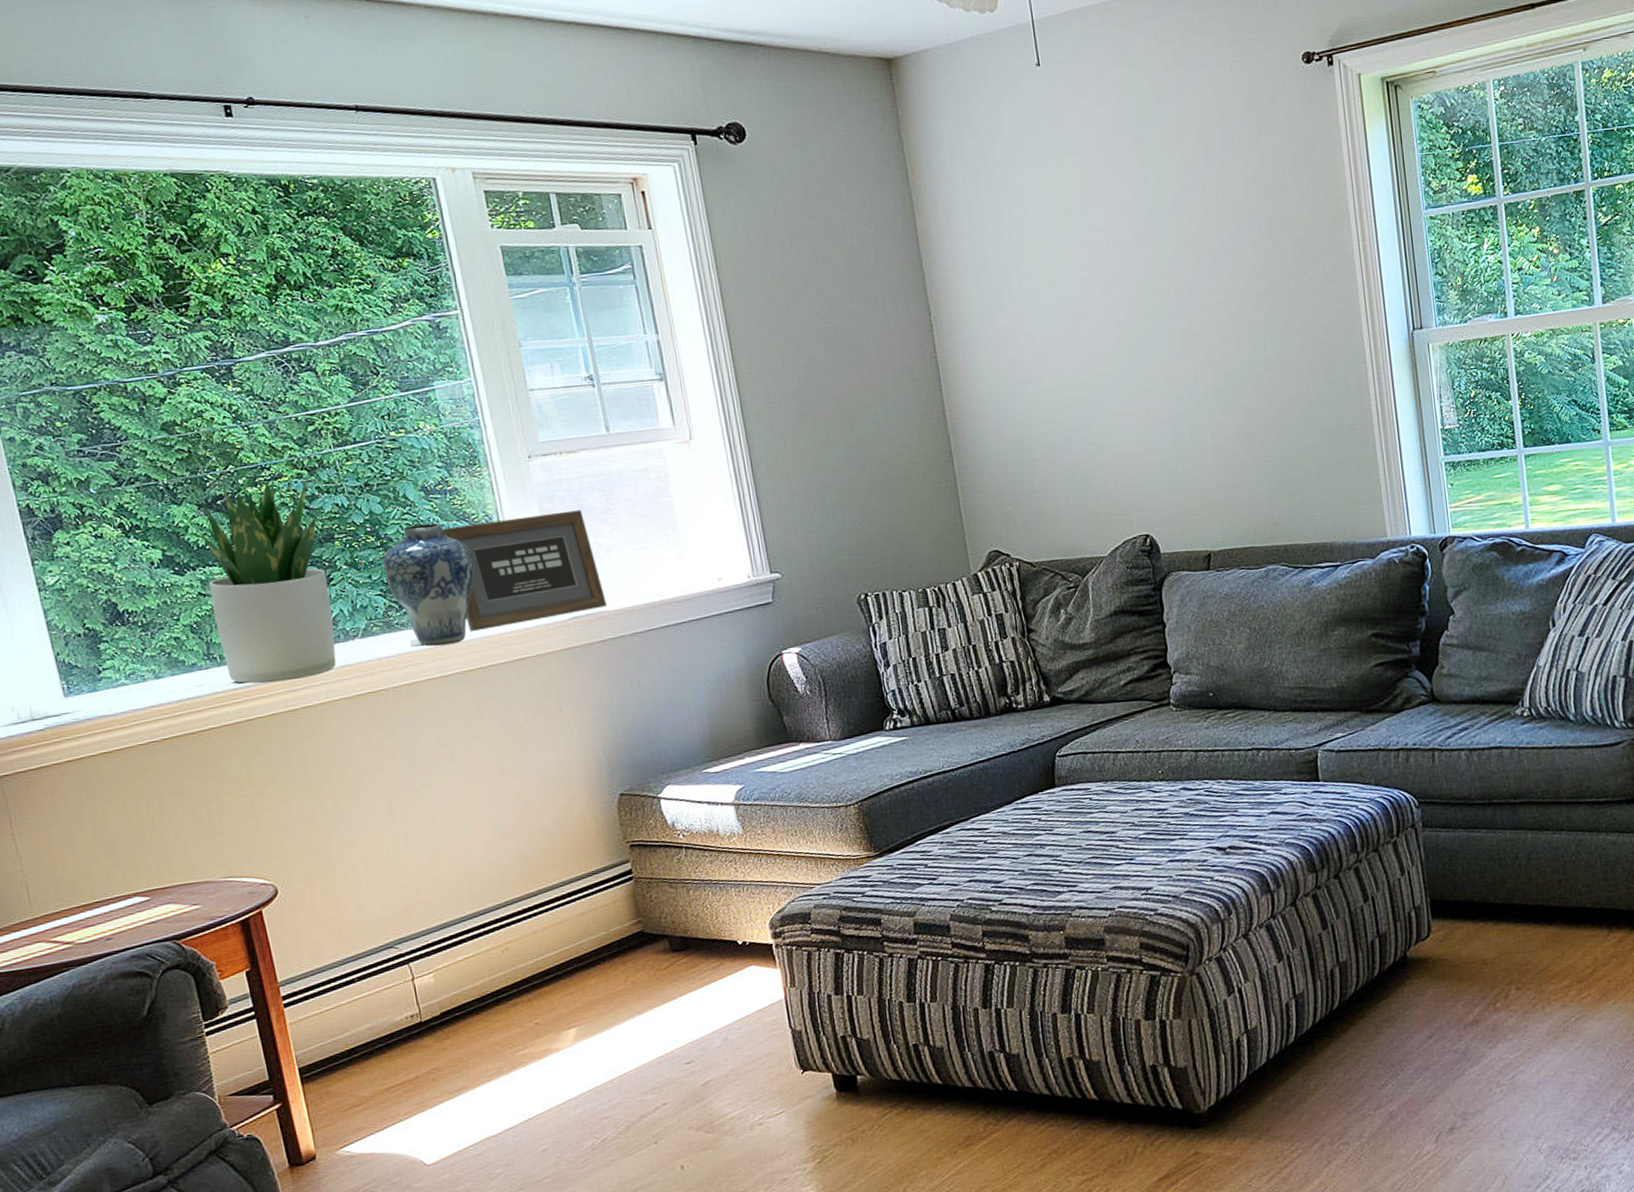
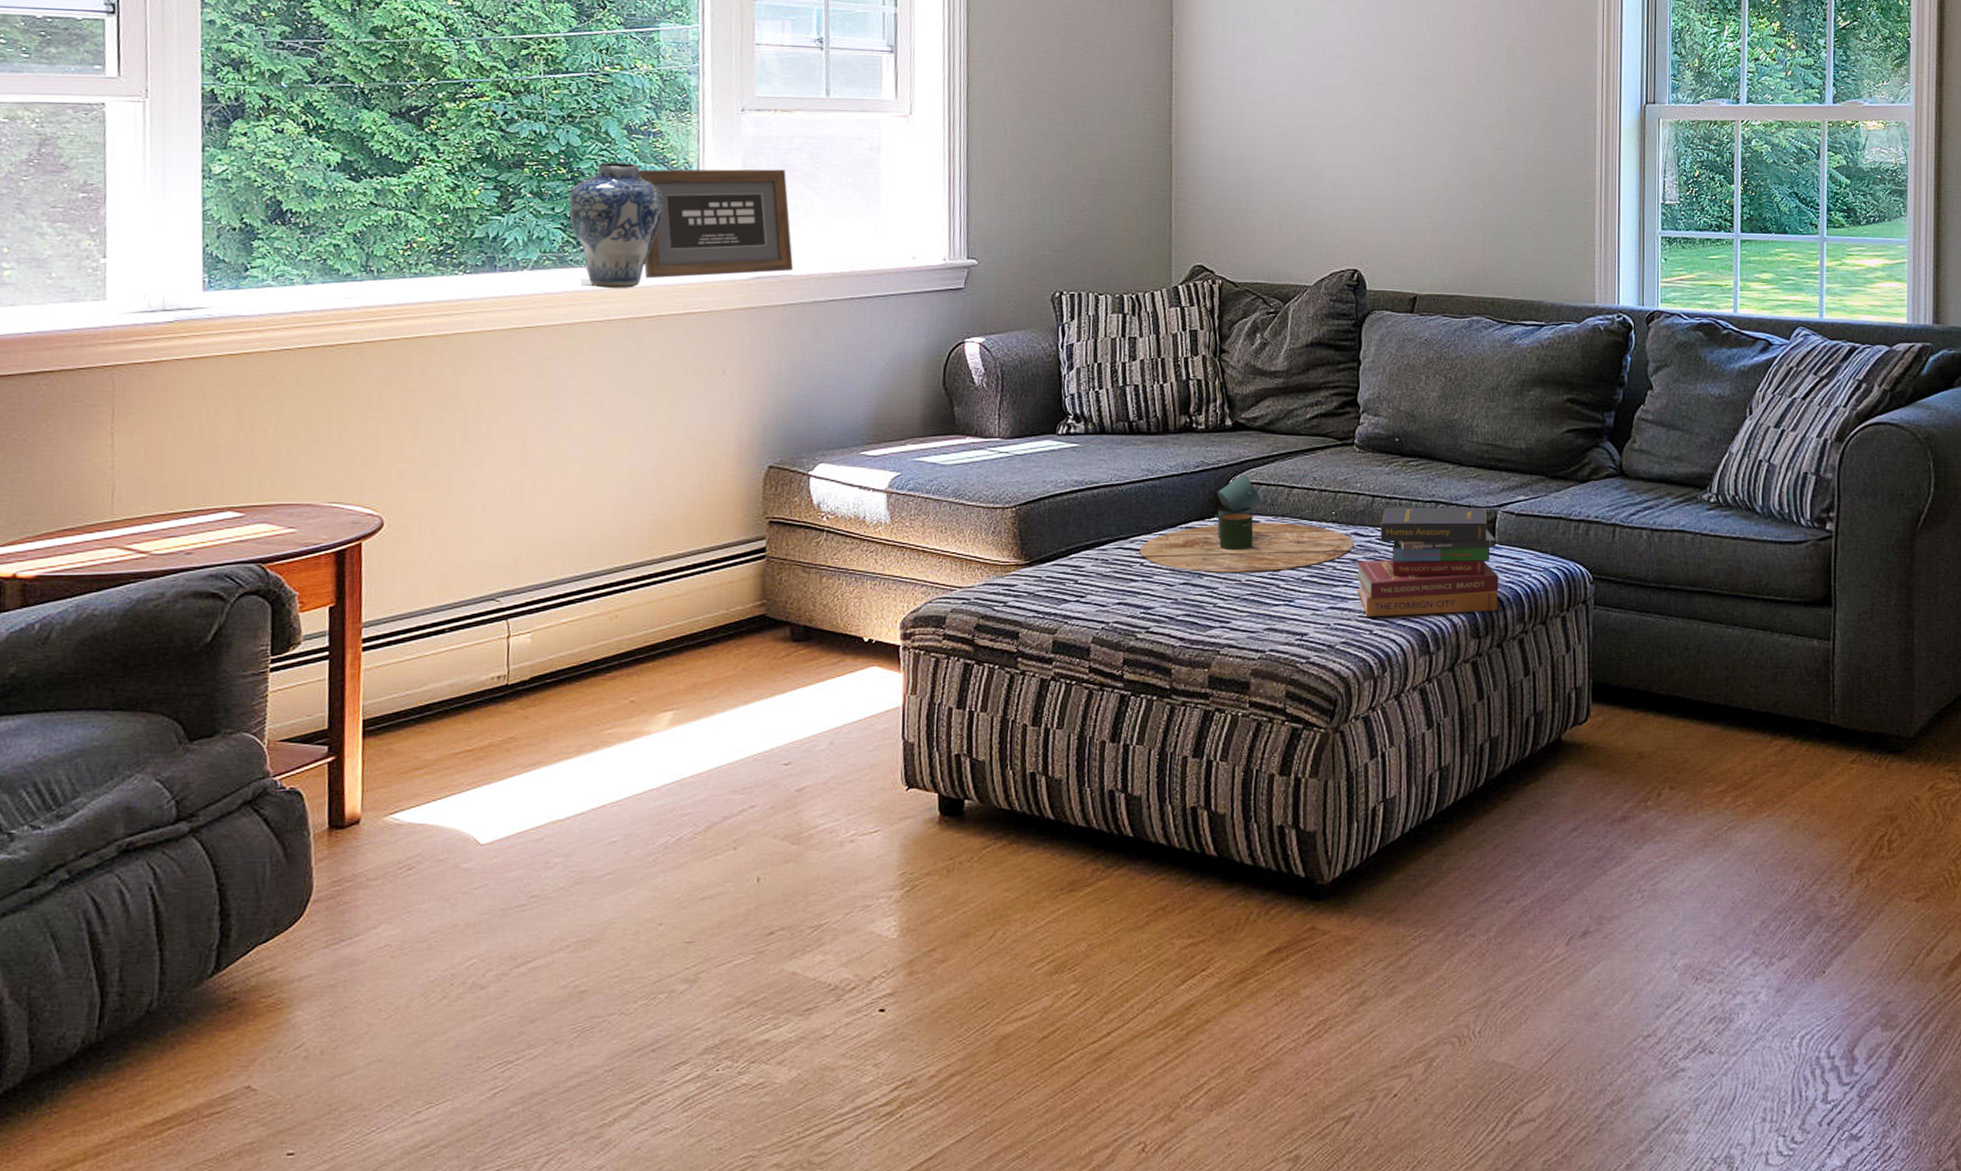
planter: present [198,471,337,684] -> none [380,90,515,304]
decorative tray: none [980,746,1184,843] -> present [1139,475,1354,572]
books: none [1188,748,1330,866] -> present [1356,507,1499,618]

